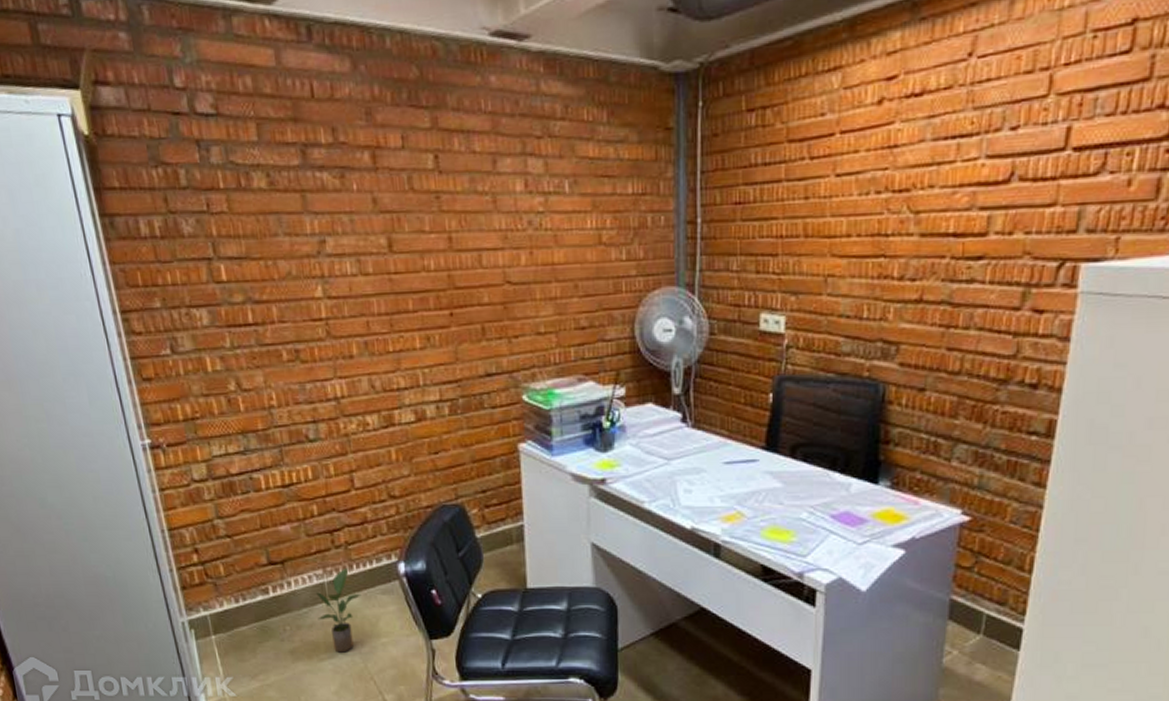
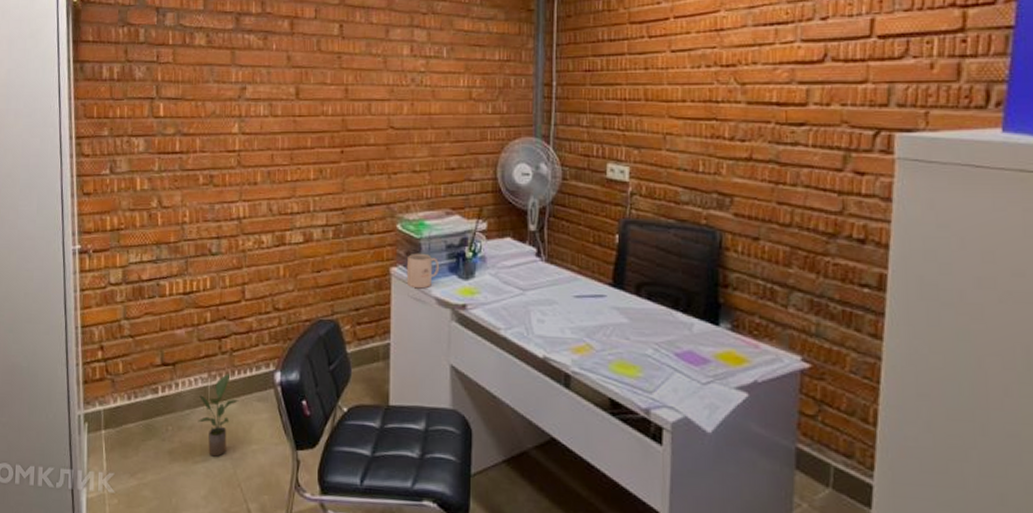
mug: none [536,425,574,465] -> present [406,253,440,289]

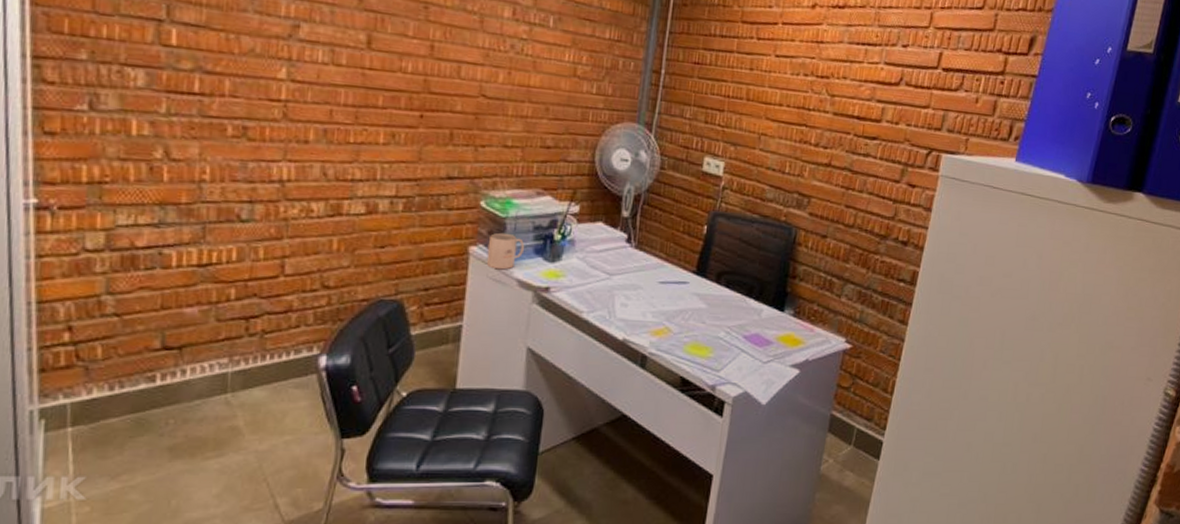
potted plant: present [197,373,239,457] -> none [211,357,270,451]

